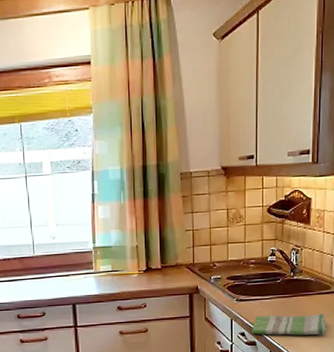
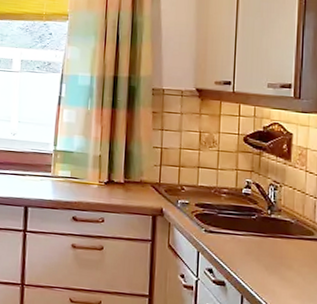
dish towel: present [252,314,326,336] -> none [221,252,308,288]

